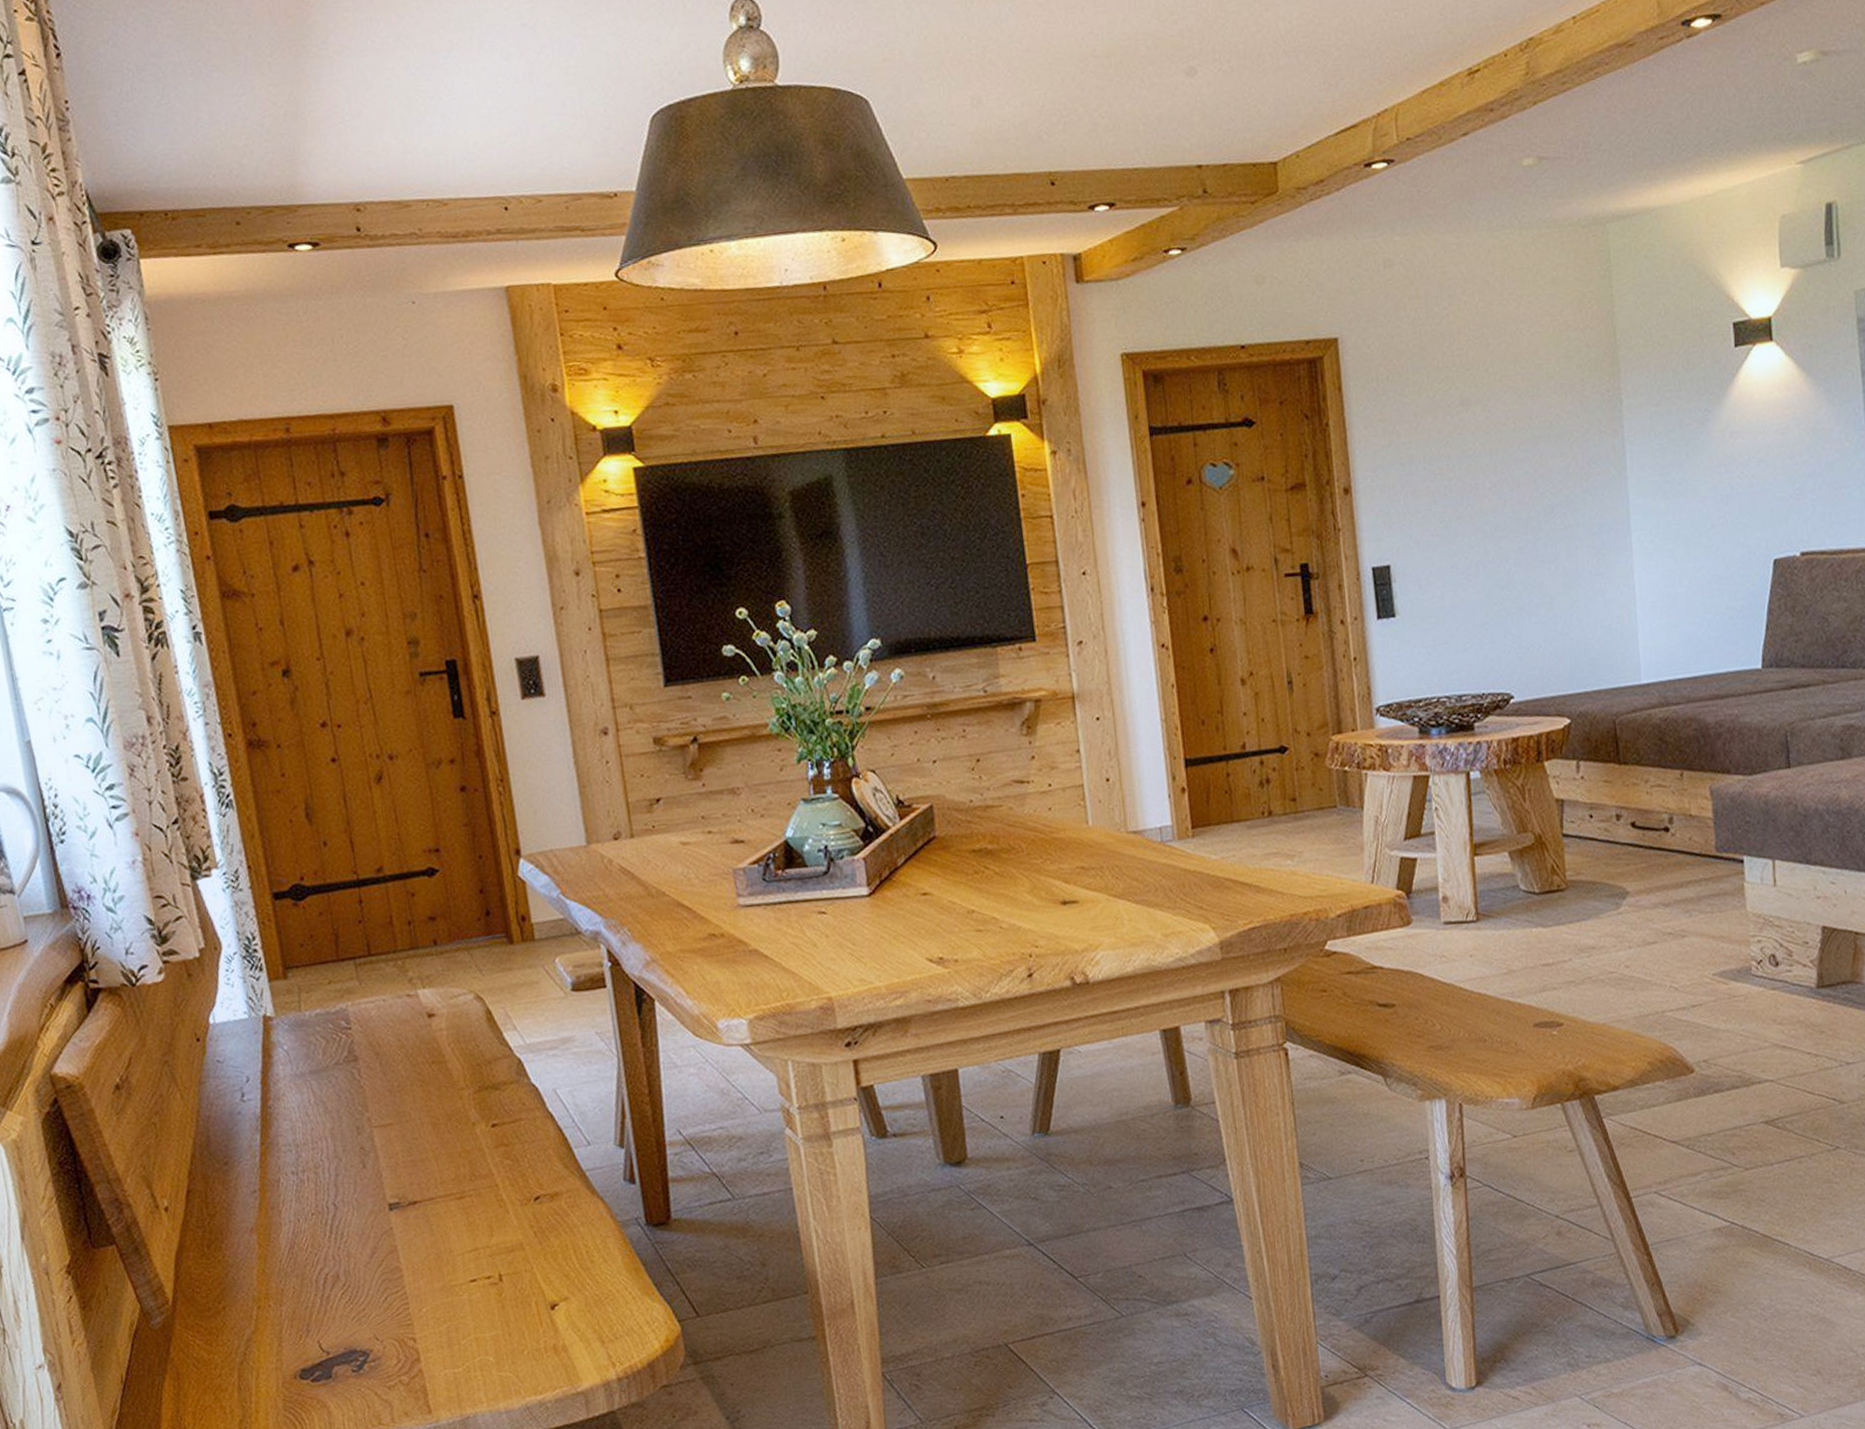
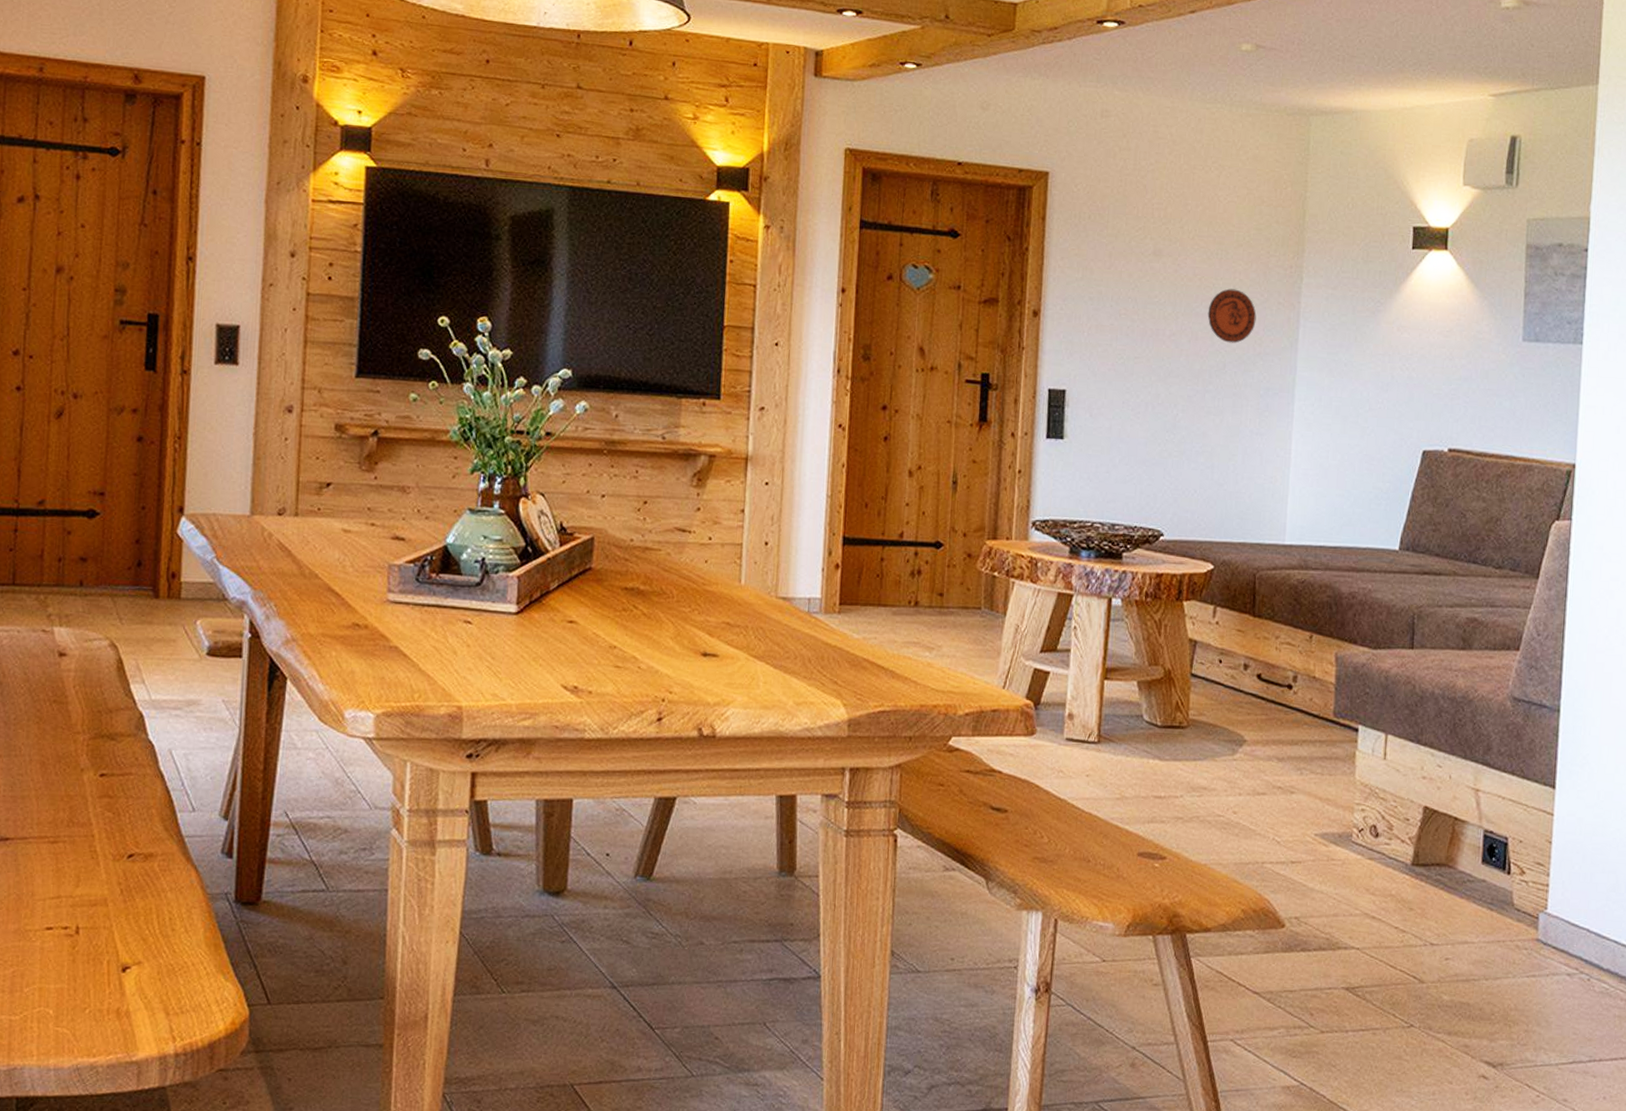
decorative plate: none [1527,425,1579,484] -> present [1207,288,1257,343]

